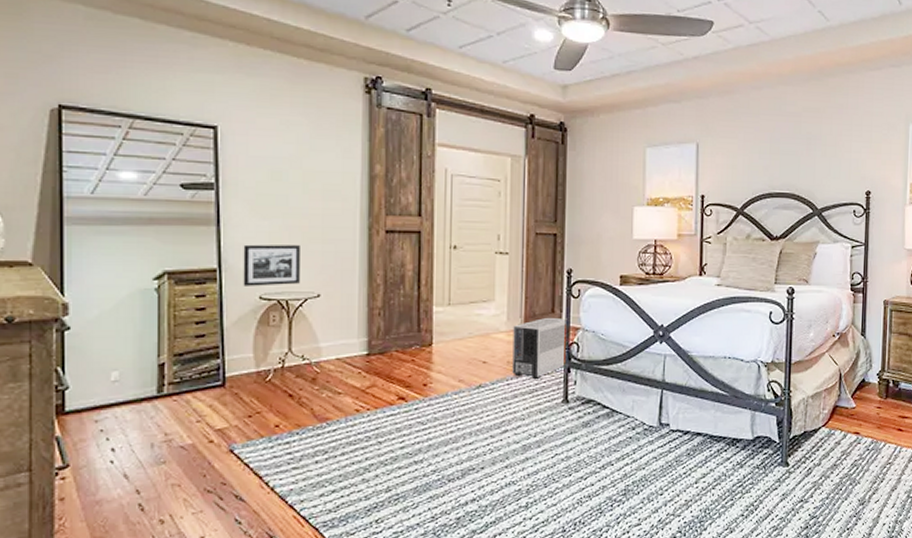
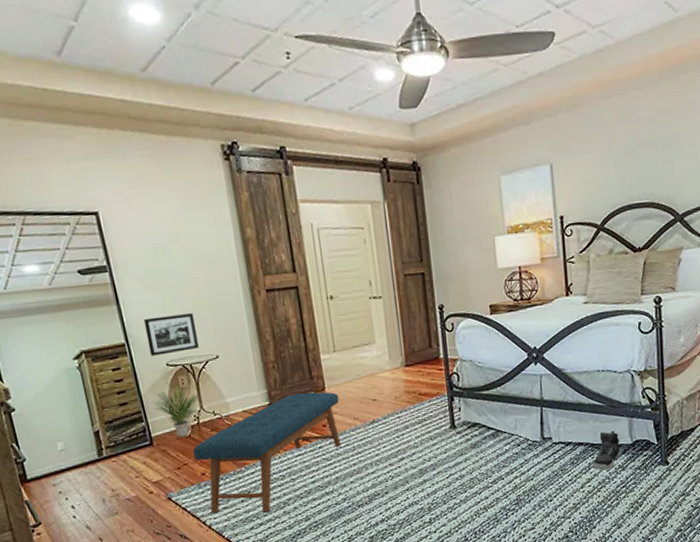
potted plant: none [234,320,289,380] -> present [152,384,199,437]
bench: none [270,346,446,478] -> present [193,392,342,514]
air purifier: present [512,317,568,380] -> none [396,351,447,411]
sneaker: none [709,422,741,466] -> present [592,430,621,471]

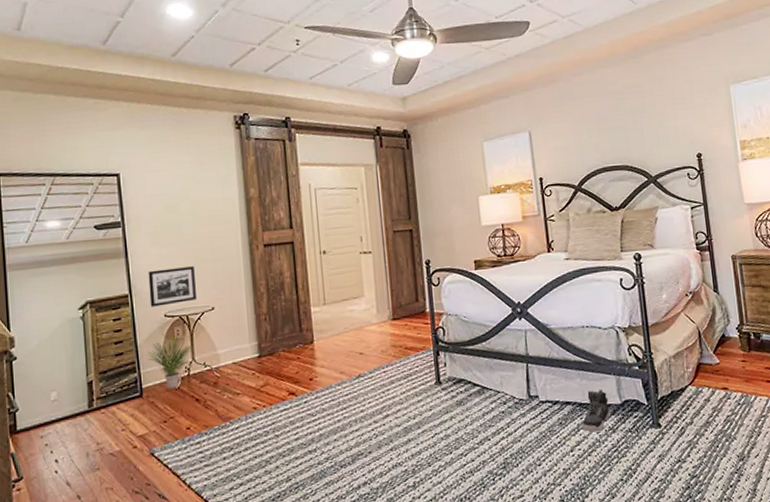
bench: present [193,392,342,514] -> none [181,344,327,472]

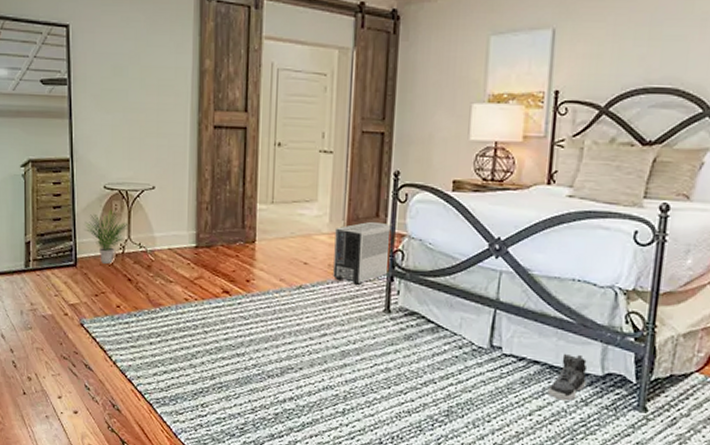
picture frame: present [148,266,196,307] -> none [90,137,138,177]
air purifier: none [383,305,433,365] -> present [333,221,393,286]

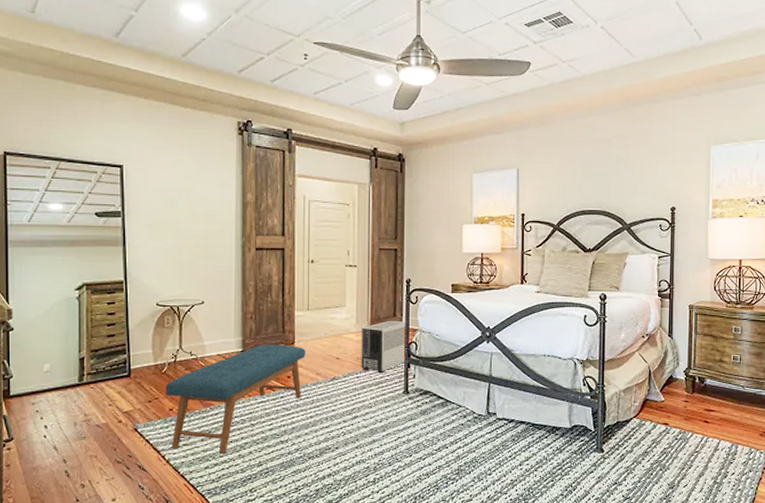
potted plant: present [83,209,128,264] -> none [137,323,180,372]
bench: none [113,240,269,361] -> present [166,344,306,454]
sneaker: present [547,353,588,401] -> none [532,413,560,451]

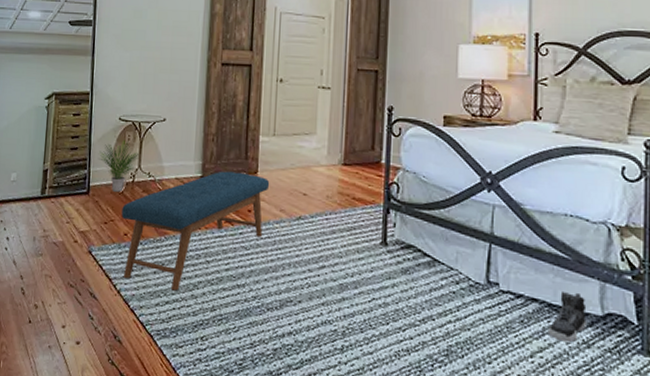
potted plant: none [137,323,180,372] -> present [98,139,140,192]
air purifier: present [361,320,407,374] -> none [331,154,388,218]
sneaker: none [532,413,560,451] -> present [548,290,587,343]

